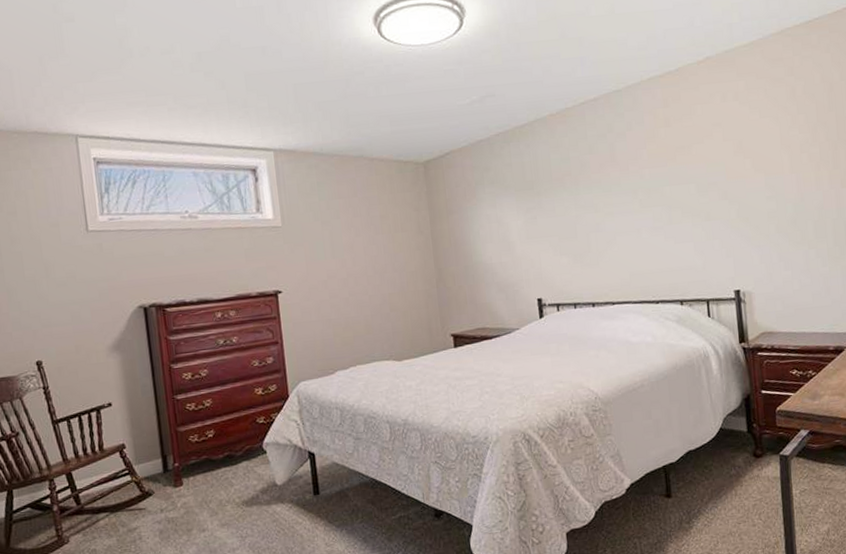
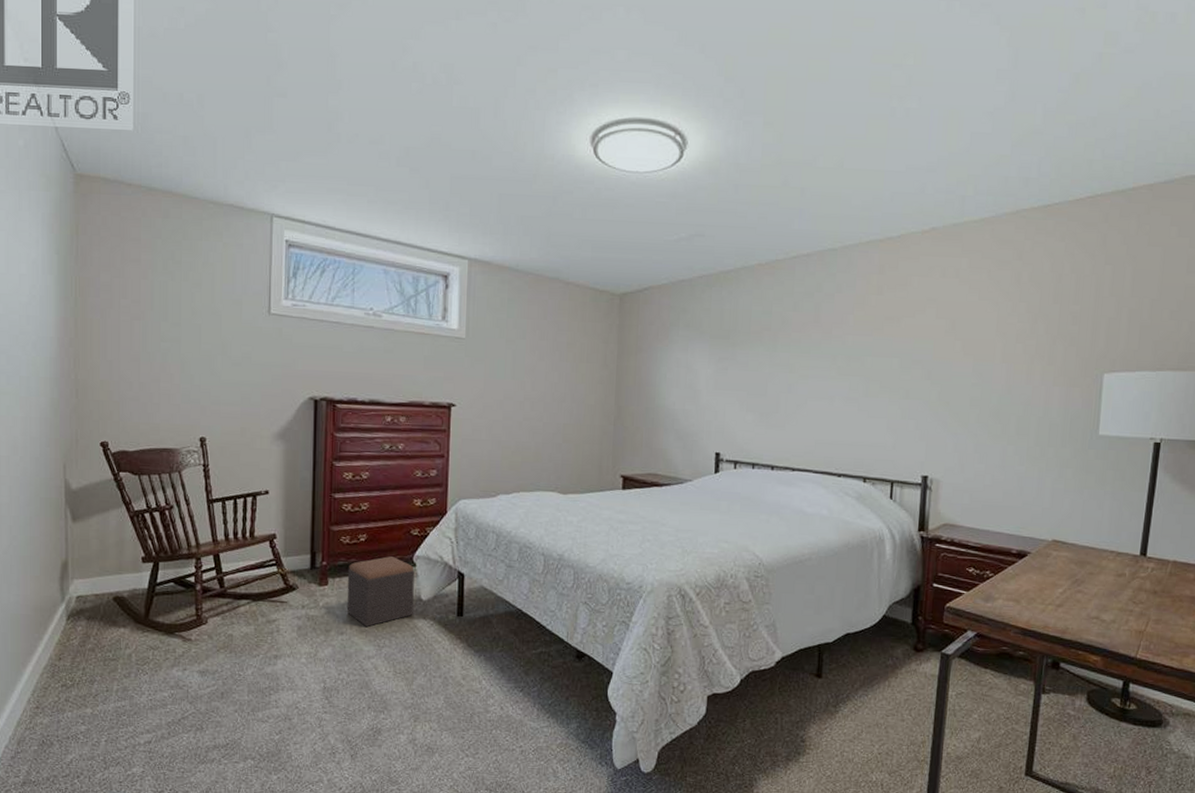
footstool: none [200,447,271,520] -> present [346,556,415,627]

